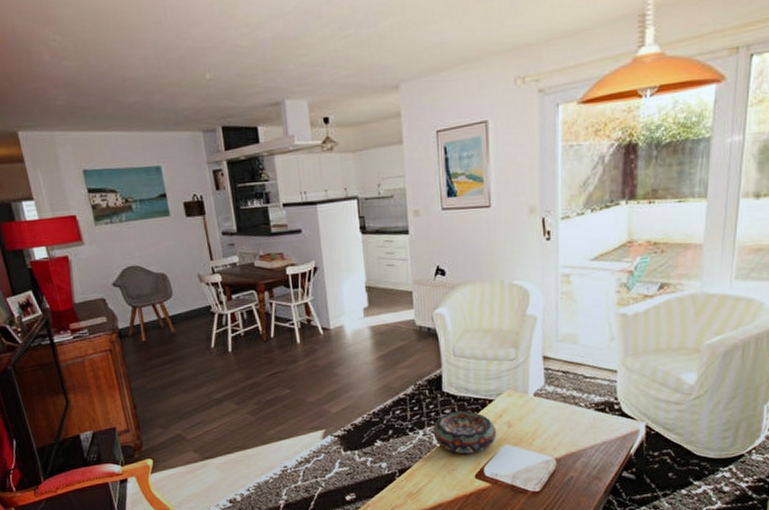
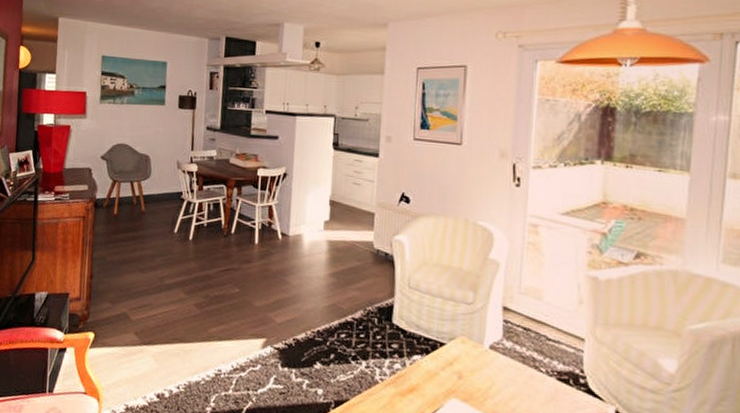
decorative bowl: present [433,411,497,454] -> none [376,348,446,400]

